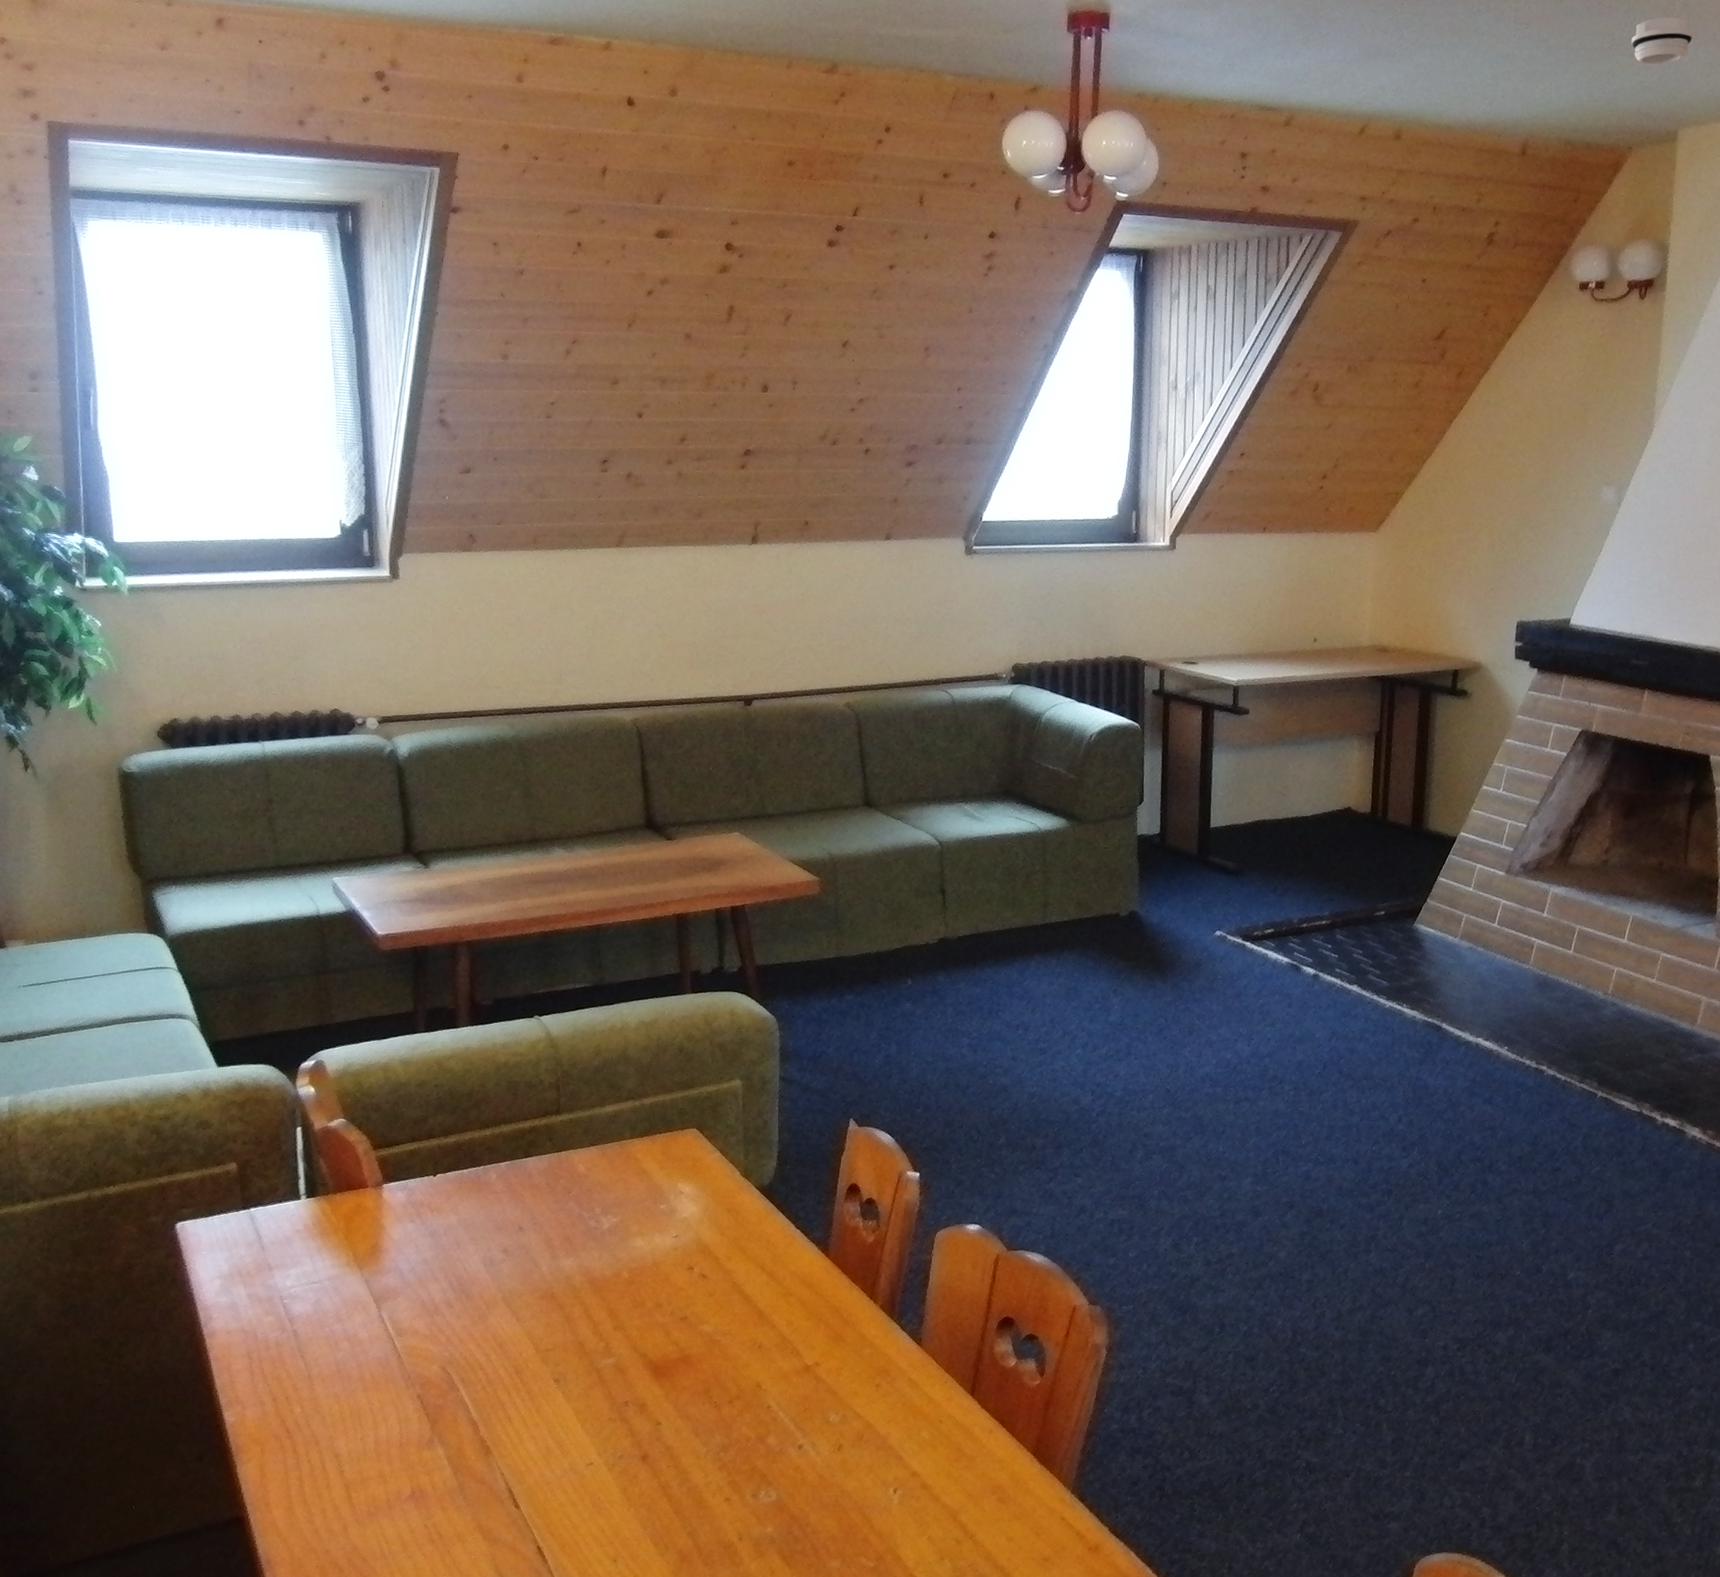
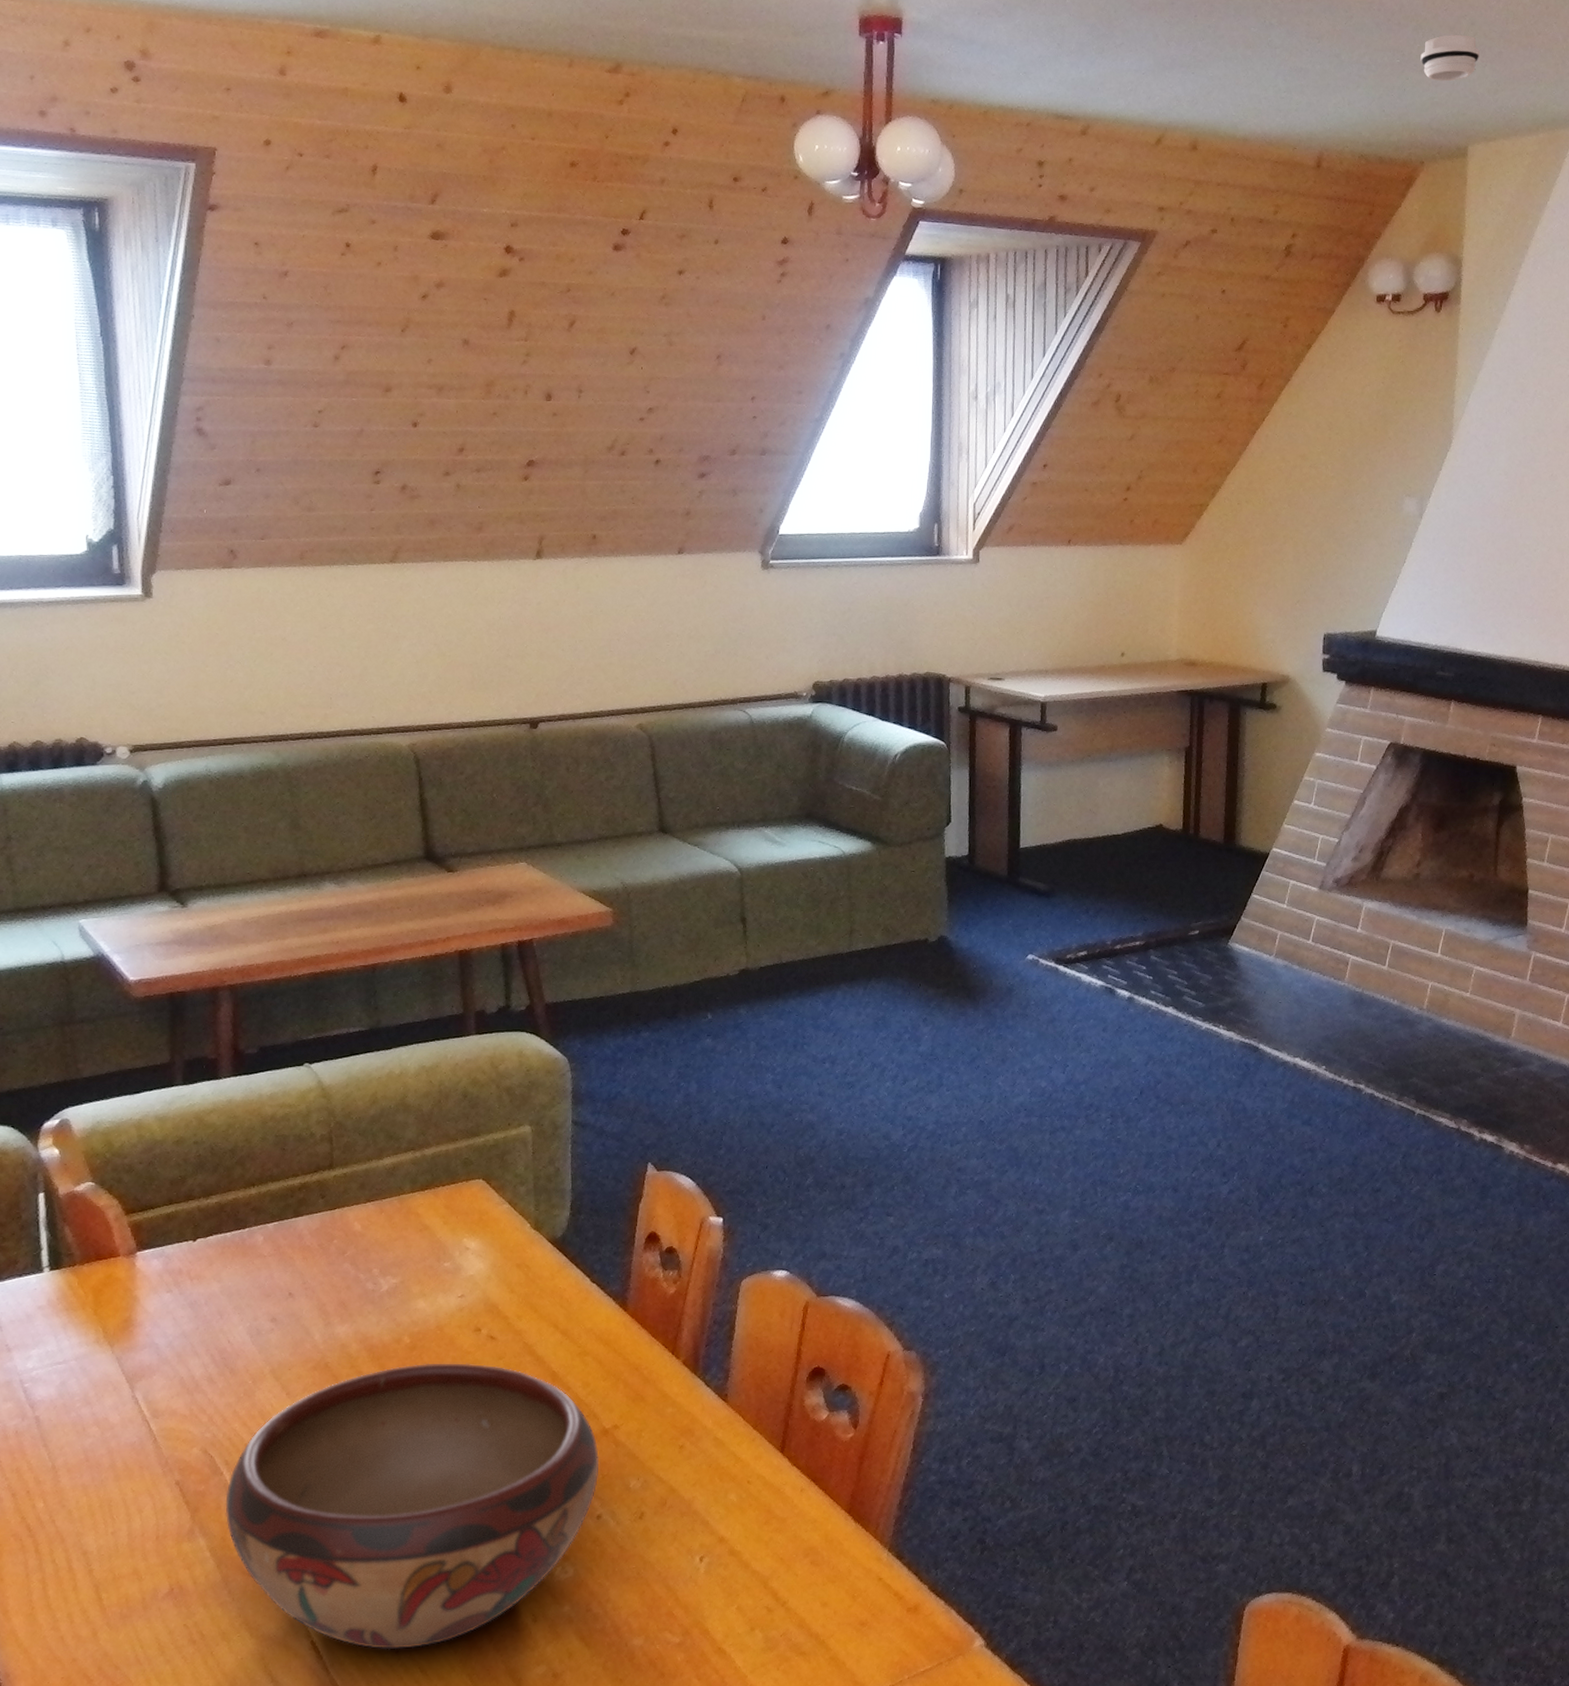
decorative bowl: none [461,1297,802,1559] -> present [225,1363,600,1650]

